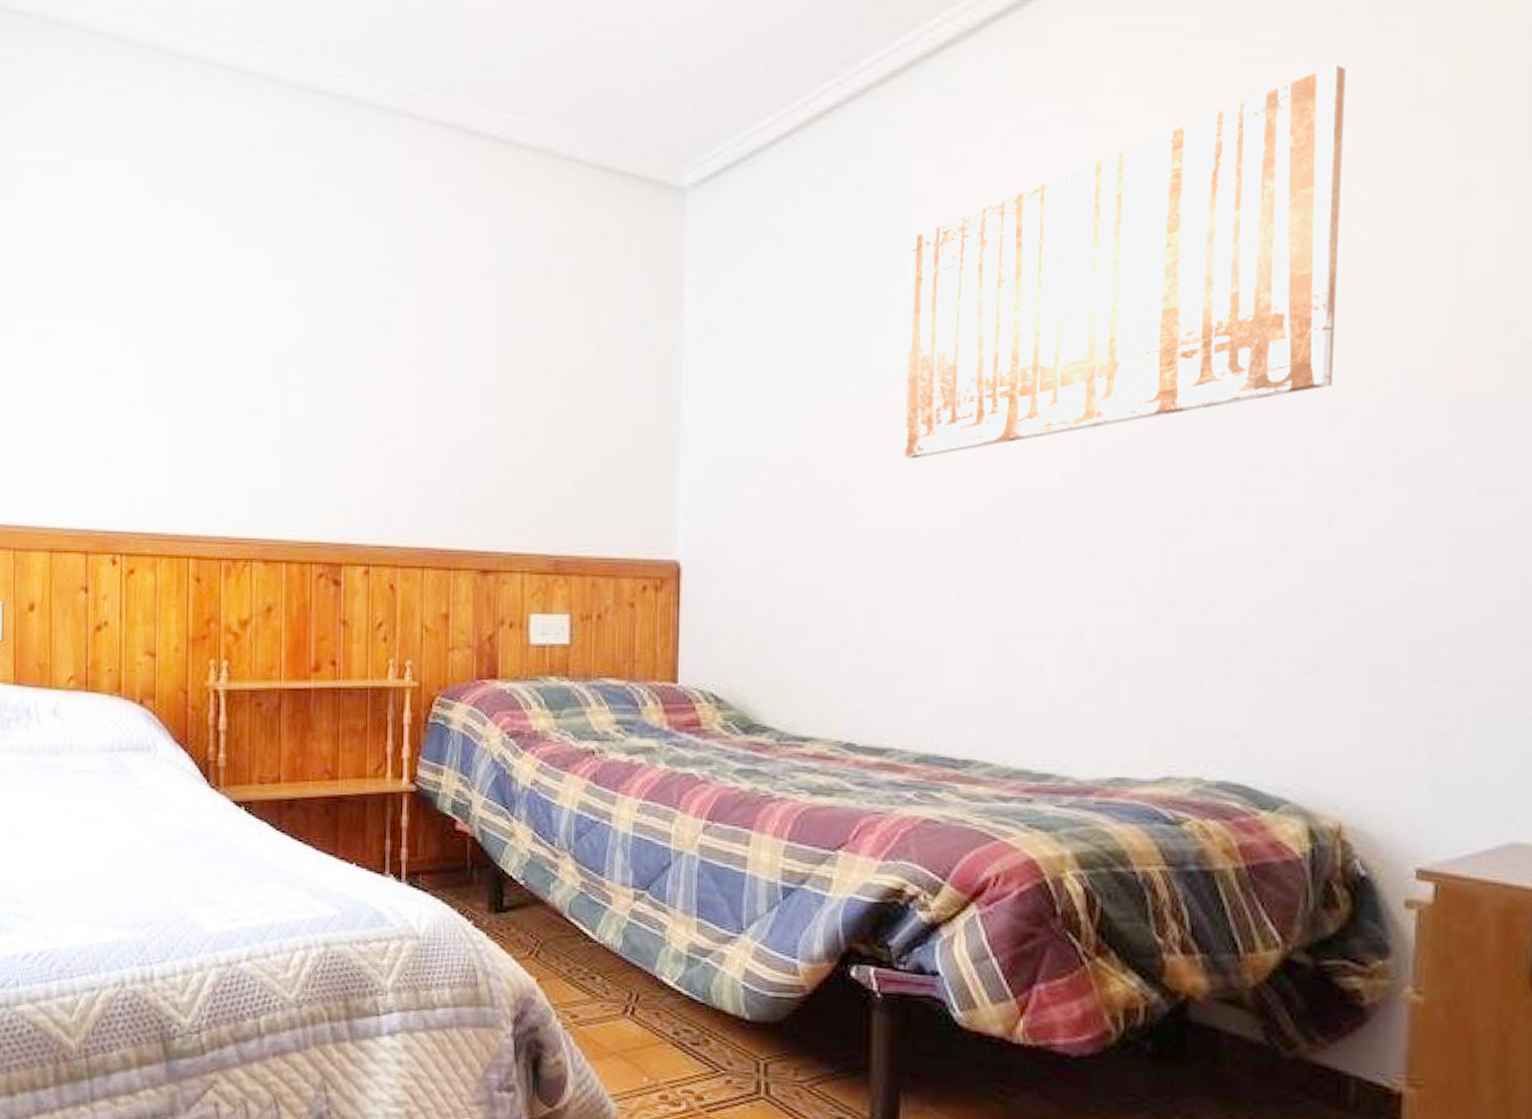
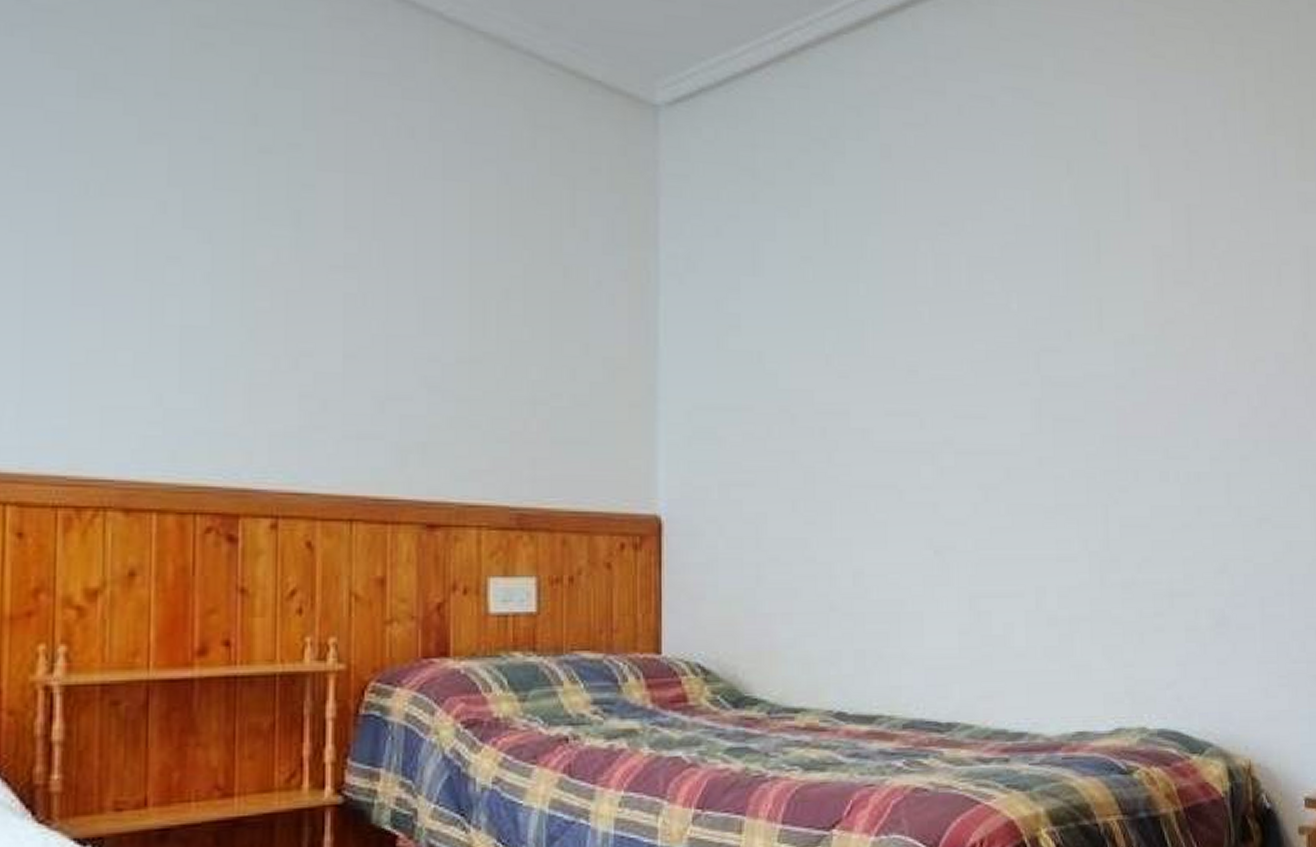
wall art: present [904,64,1345,459] -> none [882,82,1226,414]

